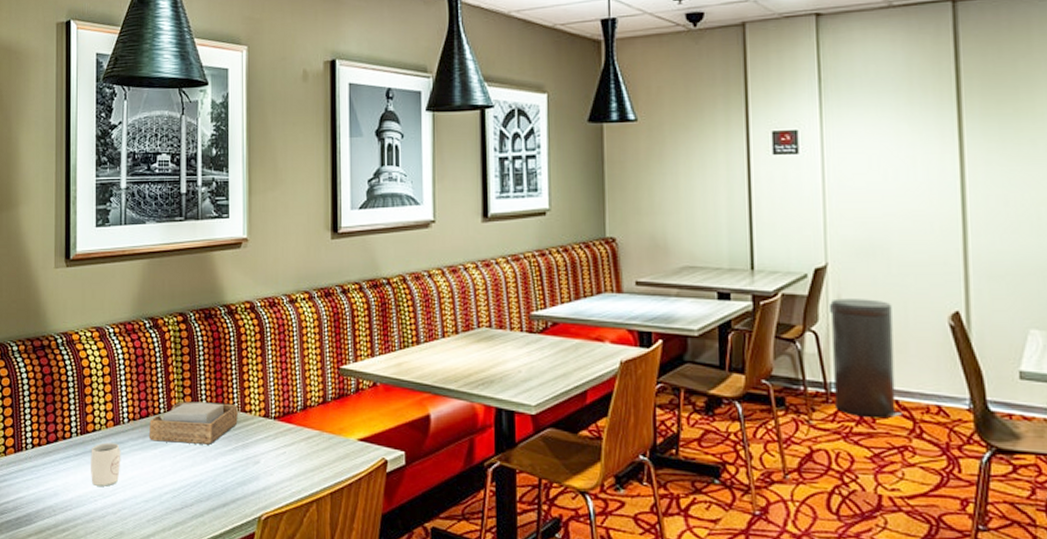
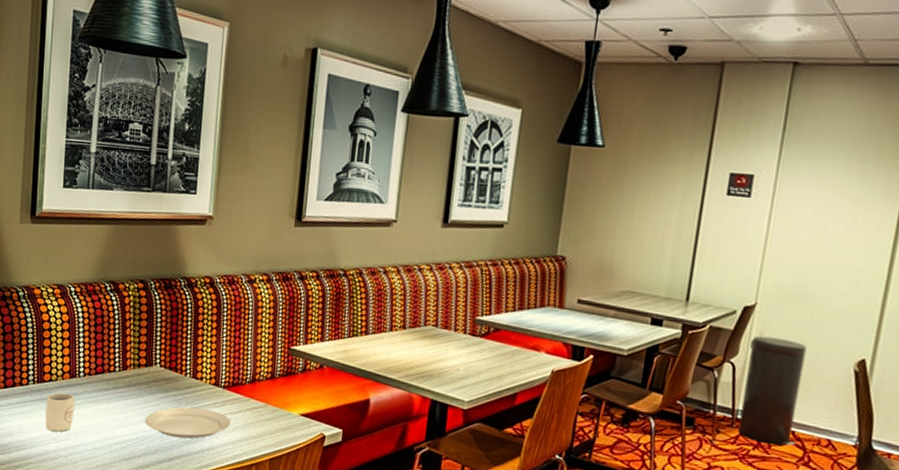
napkin holder: present [148,401,238,445] -> none [102,362,190,405]
plate: none [195,444,285,480] -> present [145,407,231,439]

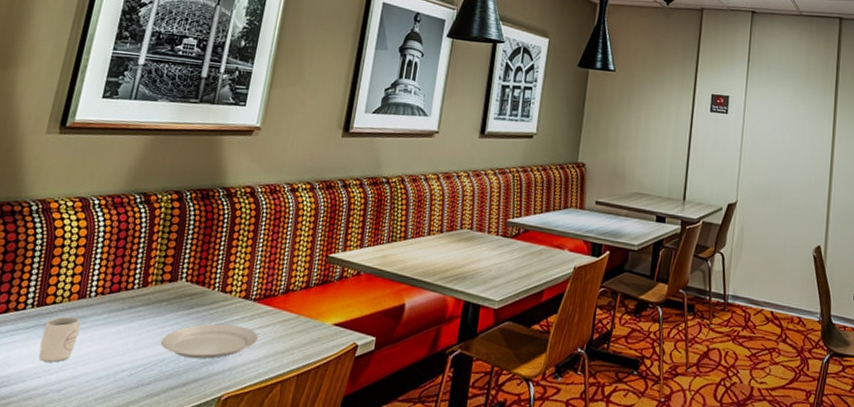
pedal bin: present [738,336,807,446] -> none [730,229,777,326]

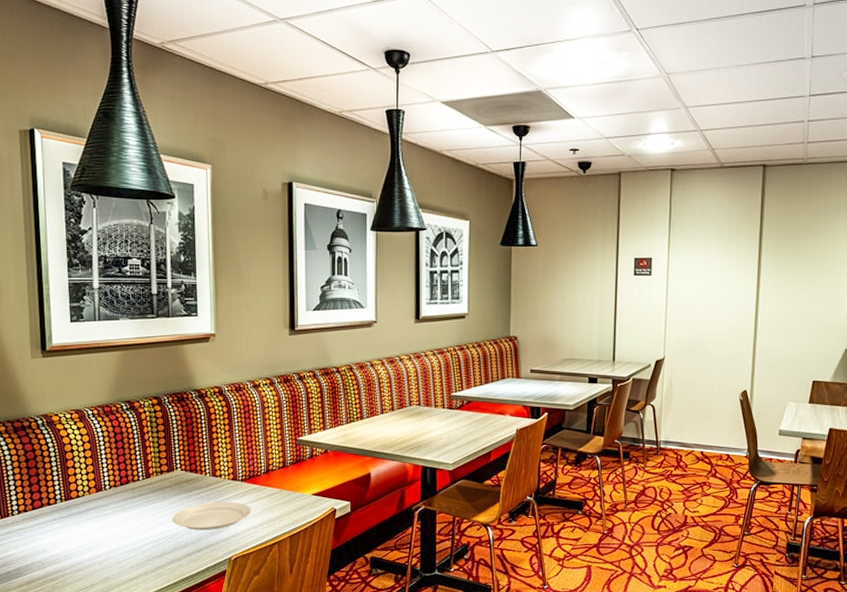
mug: present [39,316,81,362] -> none [75,506,105,542]

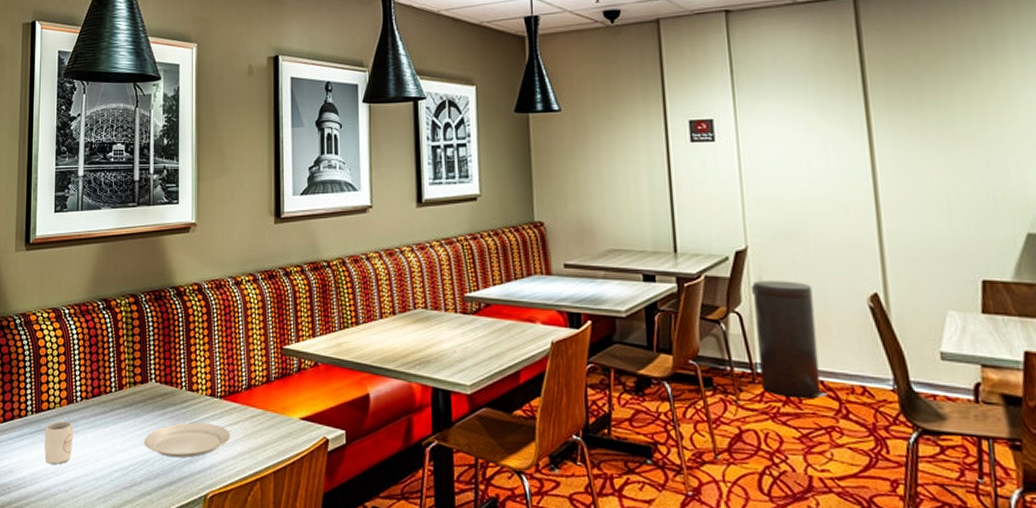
mug: none [75,506,105,542] -> present [44,421,74,464]
pedal bin: none [662,382,705,465] -> present [752,280,829,399]

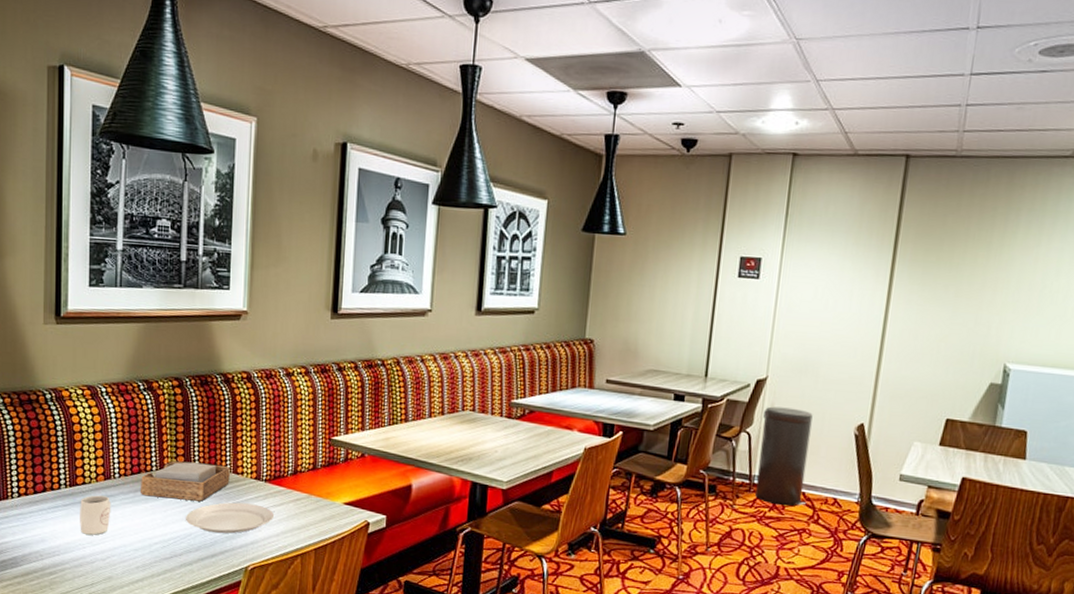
napkin holder: none [100,380,185,423] -> present [140,460,230,502]

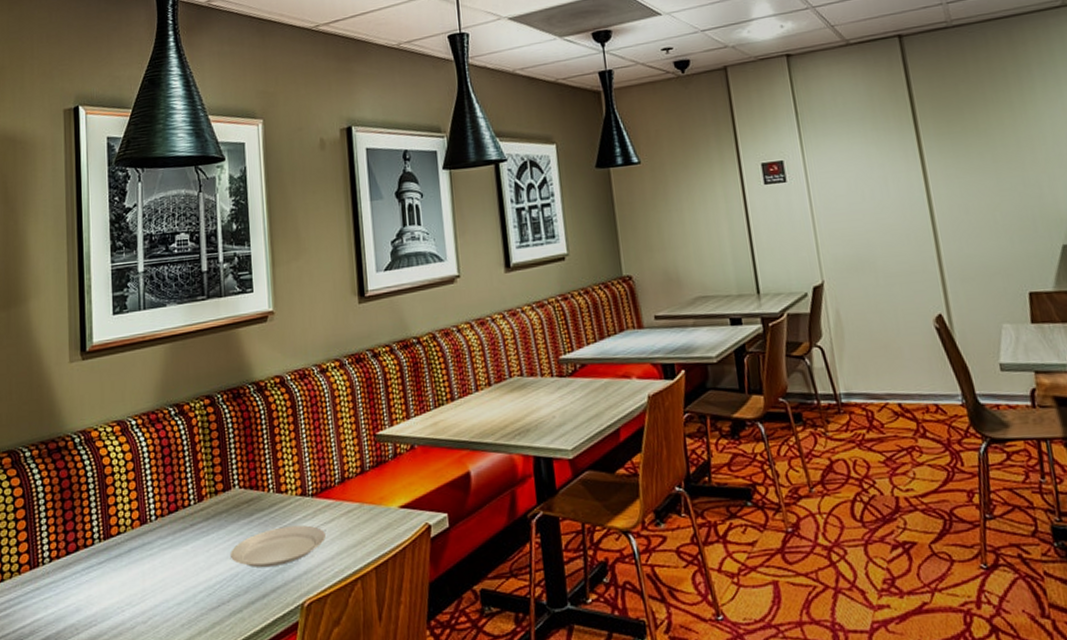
mug: present [80,495,111,535] -> none [116,544,150,594]
napkin holder: present [140,460,230,502] -> none [178,485,274,537]
pedal bin: present [755,406,813,507] -> none [830,310,907,424]

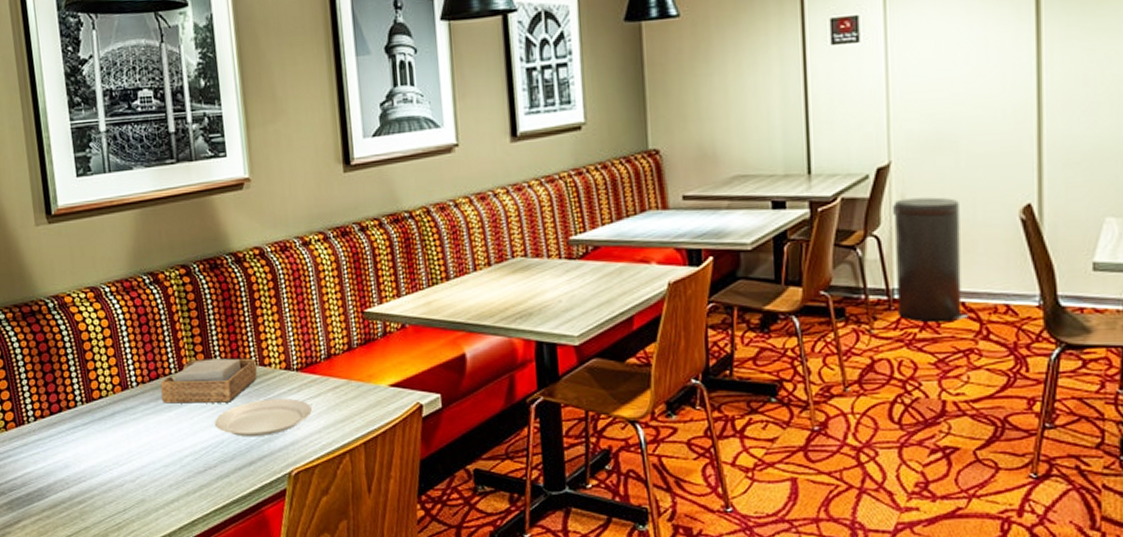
napkin holder: none [178,485,274,537] -> present [160,358,257,404]
pedal bin: none [830,310,907,424] -> present [893,197,970,323]

